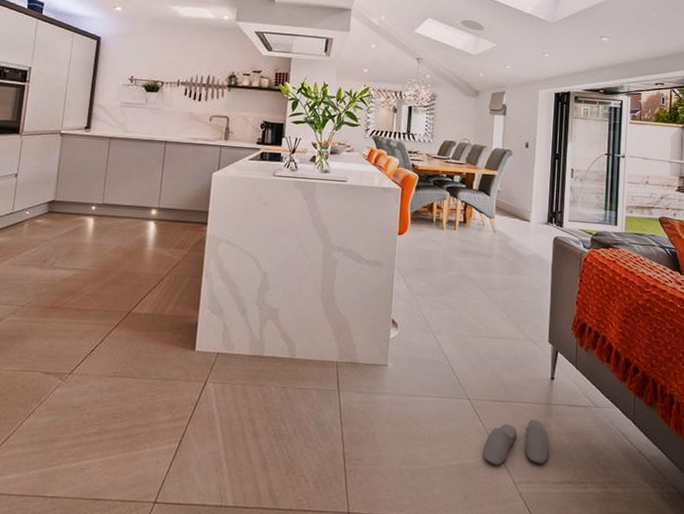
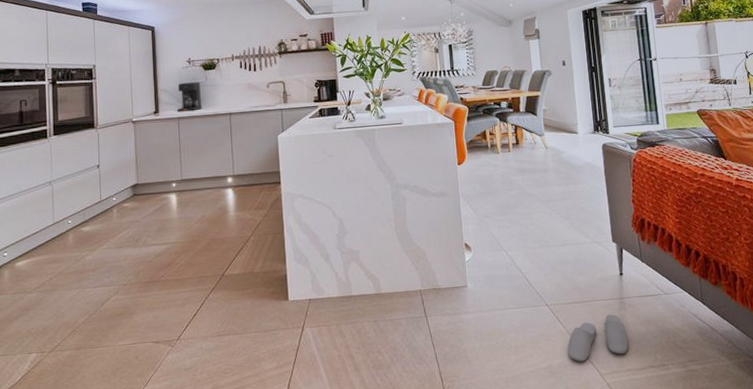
coffee maker: none [109,101,139,133] -> present [176,81,203,113]

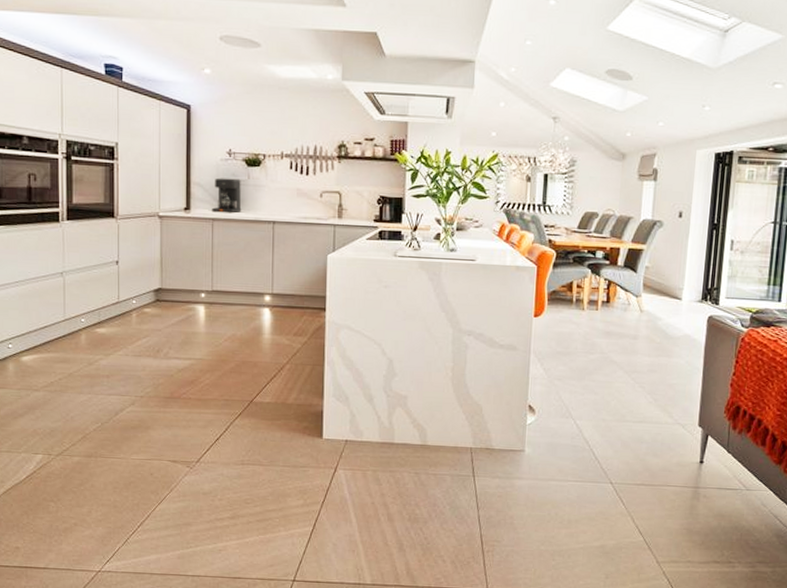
slippers: present [567,314,629,362] -> none [626,502,696,546]

